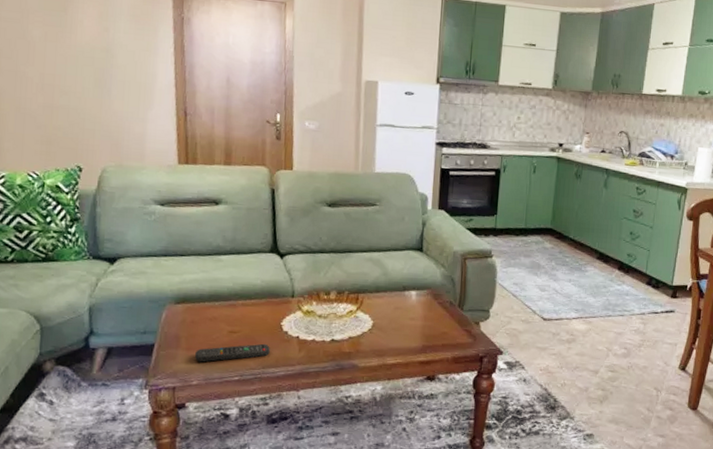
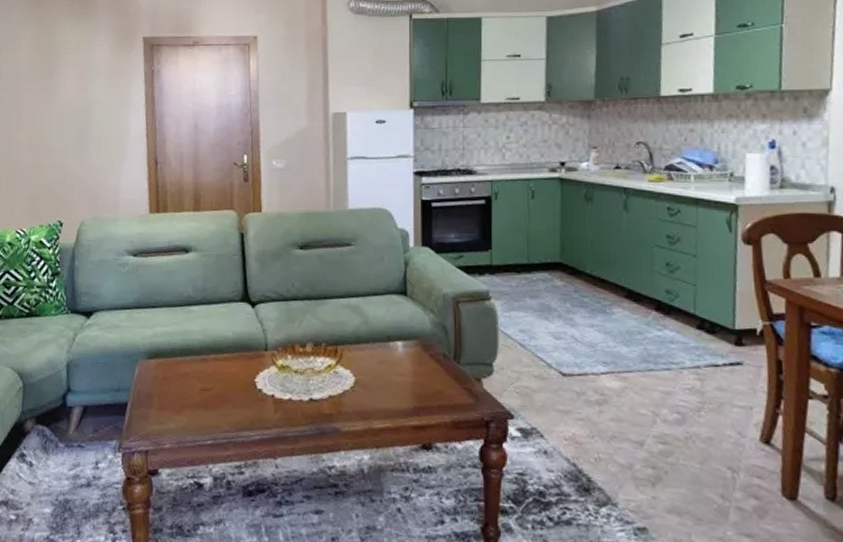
remote control: present [195,343,270,362] -> none [167,402,244,424]

